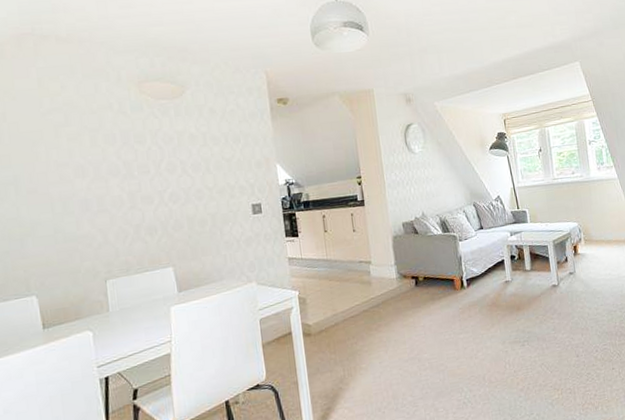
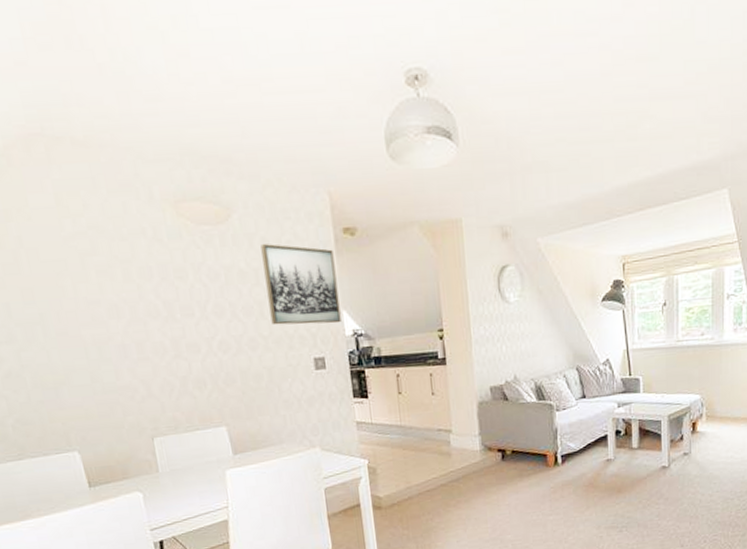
wall art: none [209,113,276,178] -> present [261,244,341,325]

